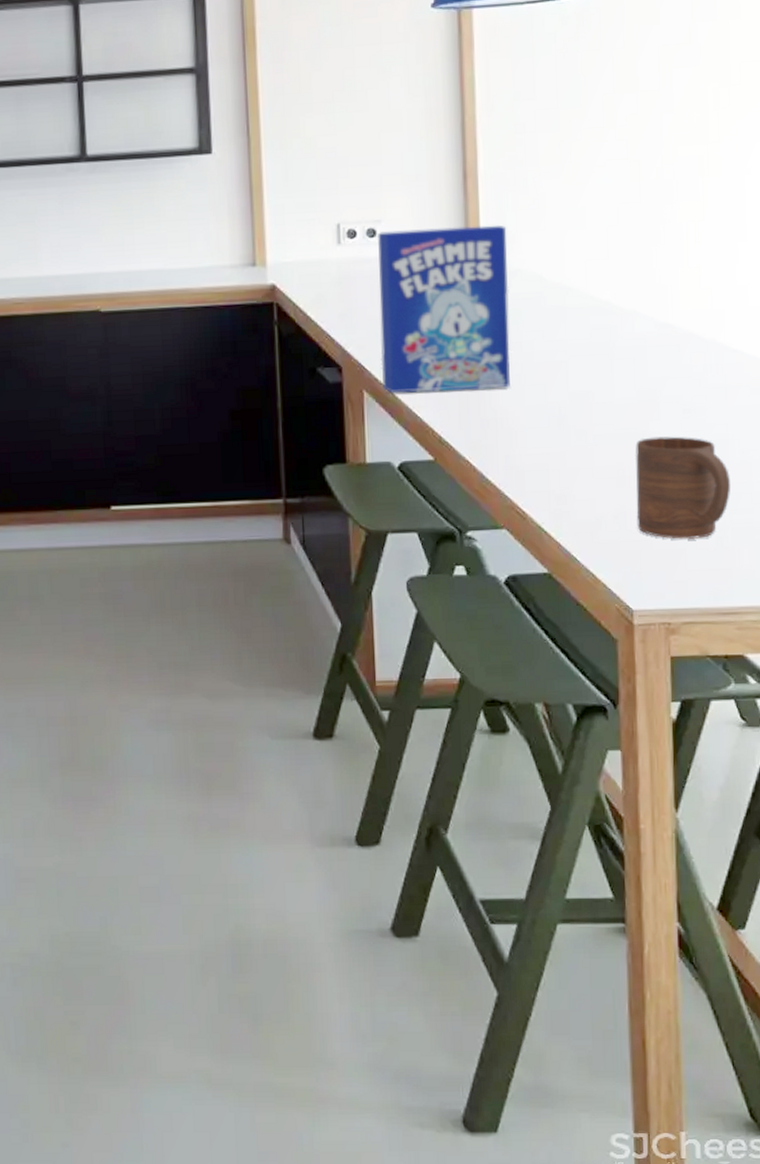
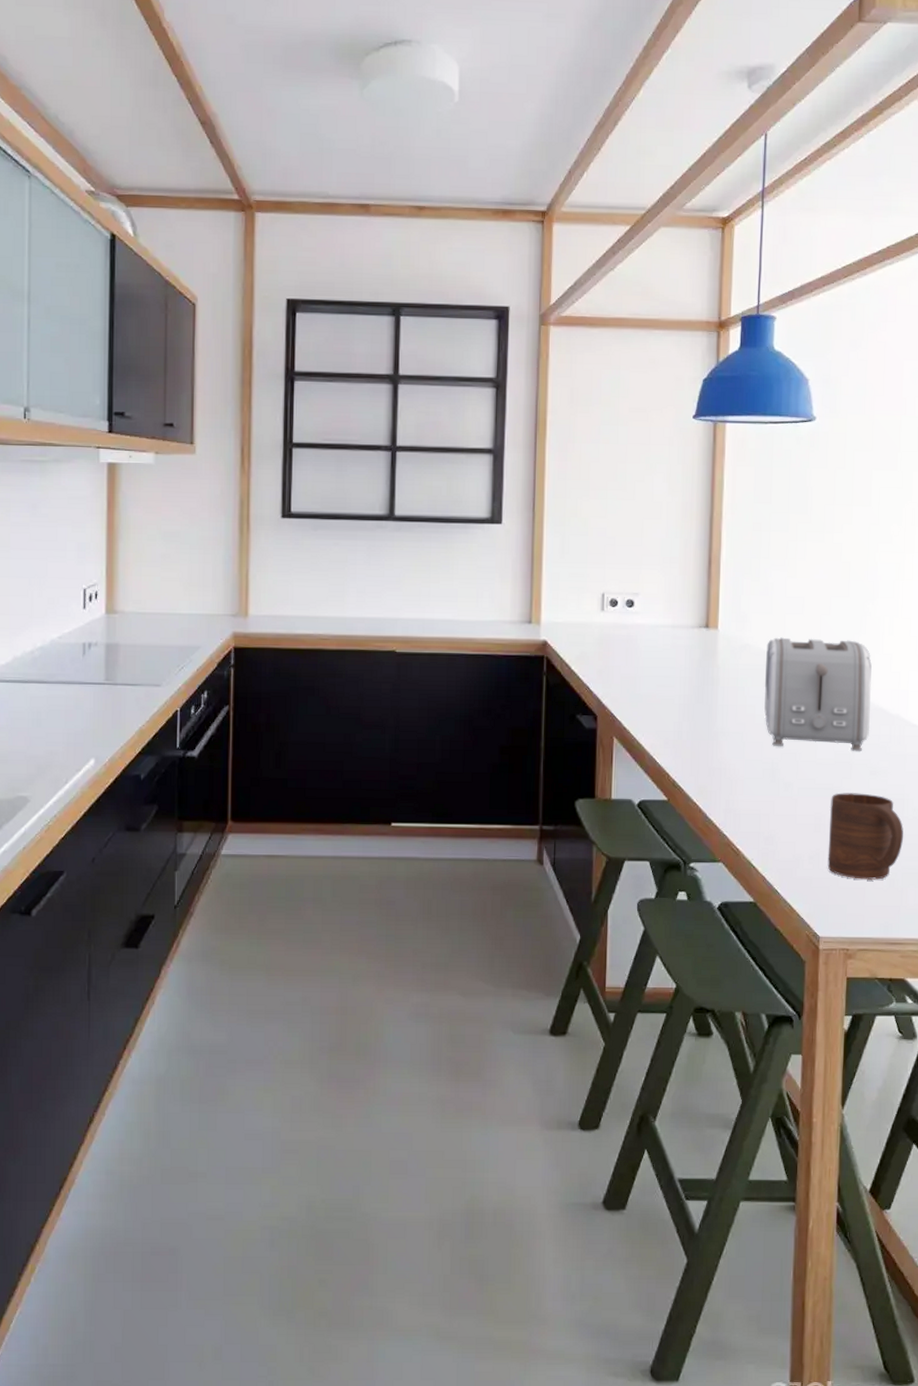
cereal box: present [376,225,510,394] -> none [629,603,741,743]
toaster: none [542,254,678,388] -> present [764,637,872,752]

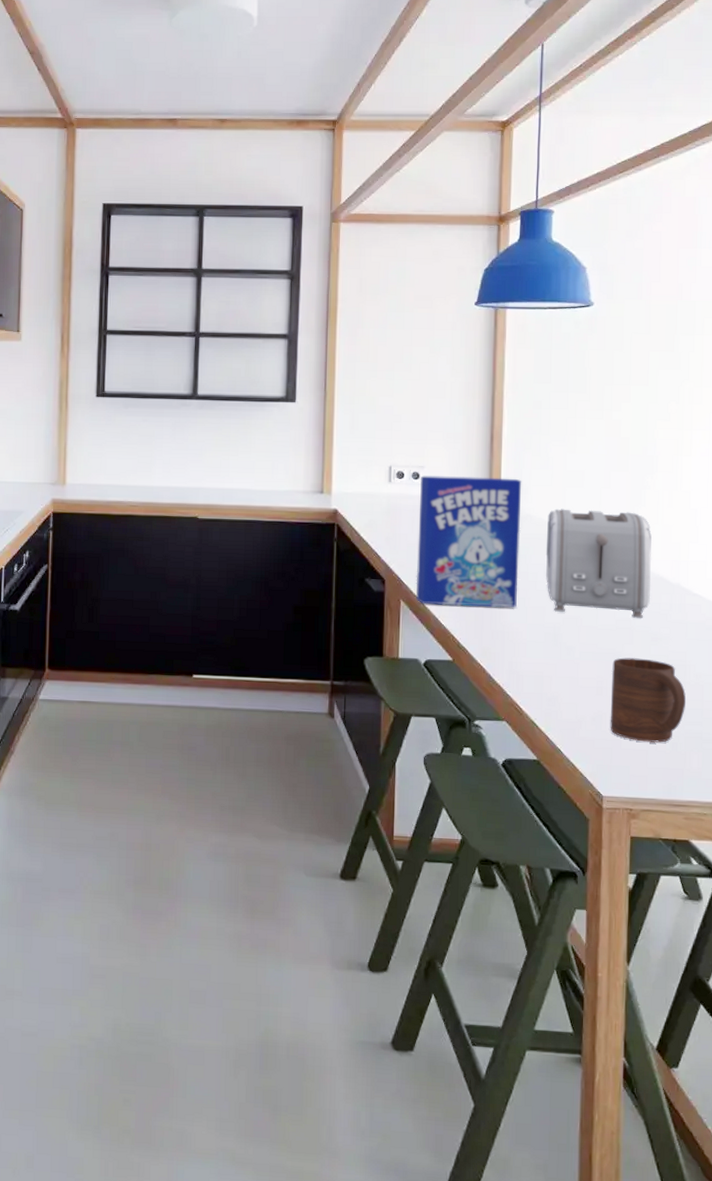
cereal box: none [629,603,741,743] -> present [416,475,522,608]

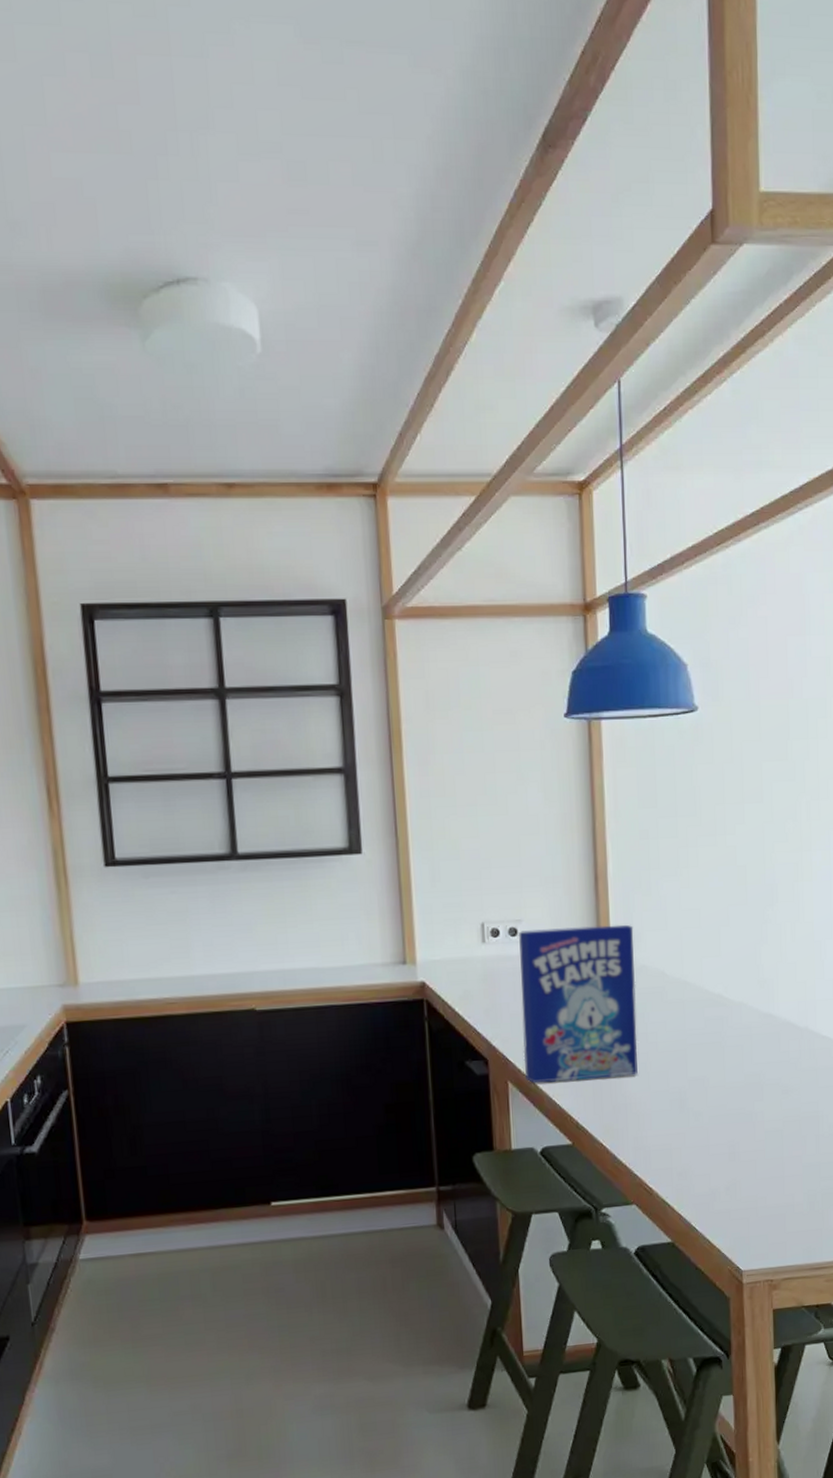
toaster: present [545,508,652,619] -> none [664,951,778,1074]
cup: present [610,657,686,743] -> none [743,1114,820,1206]

